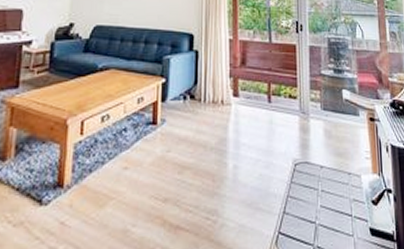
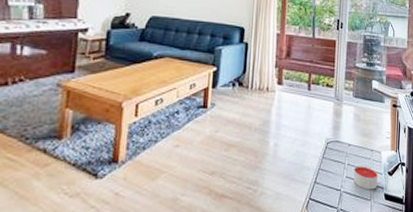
candle: none [329,192,360,223] -> present [353,166,378,190]

